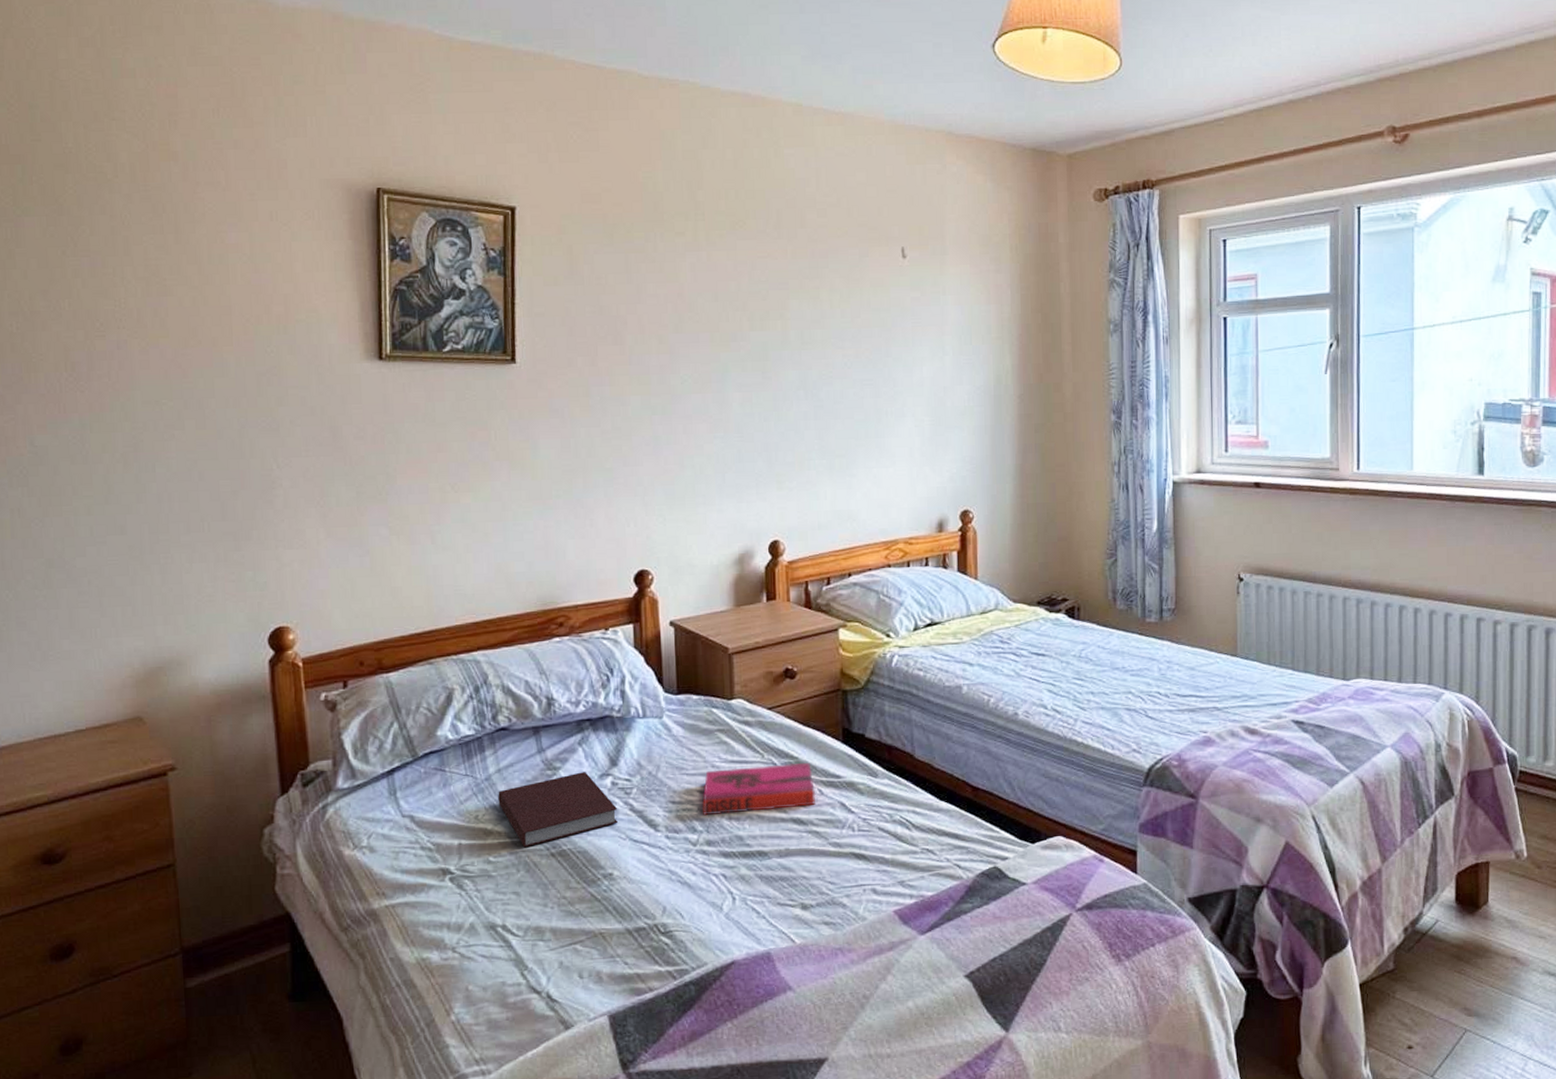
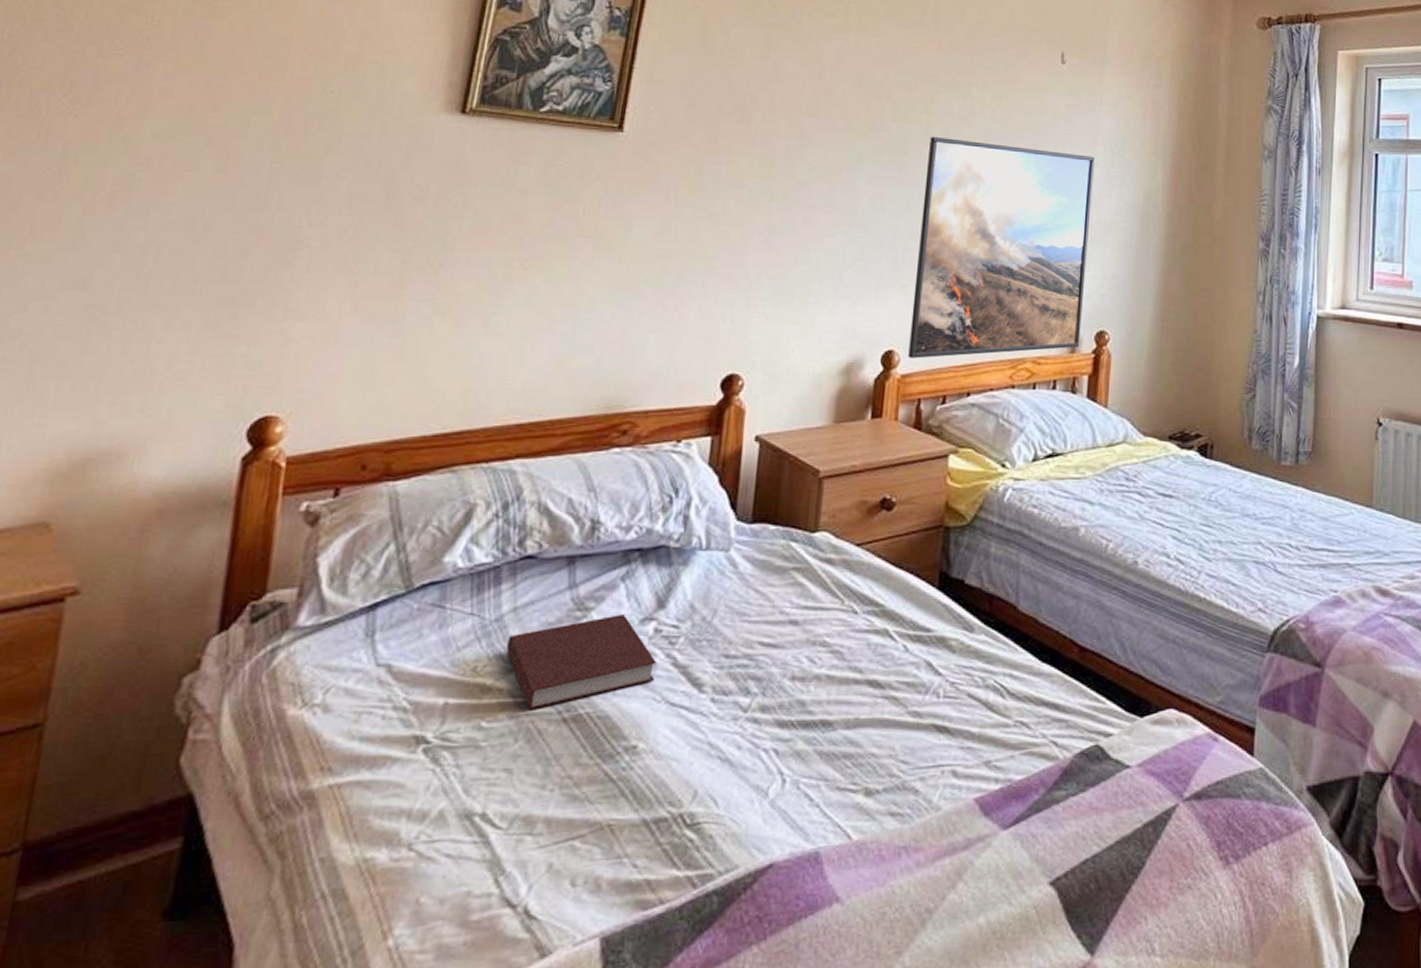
hardback book: present [702,763,816,816] -> none [761,612,900,674]
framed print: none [787,341,947,546] -> present [908,137,1095,359]

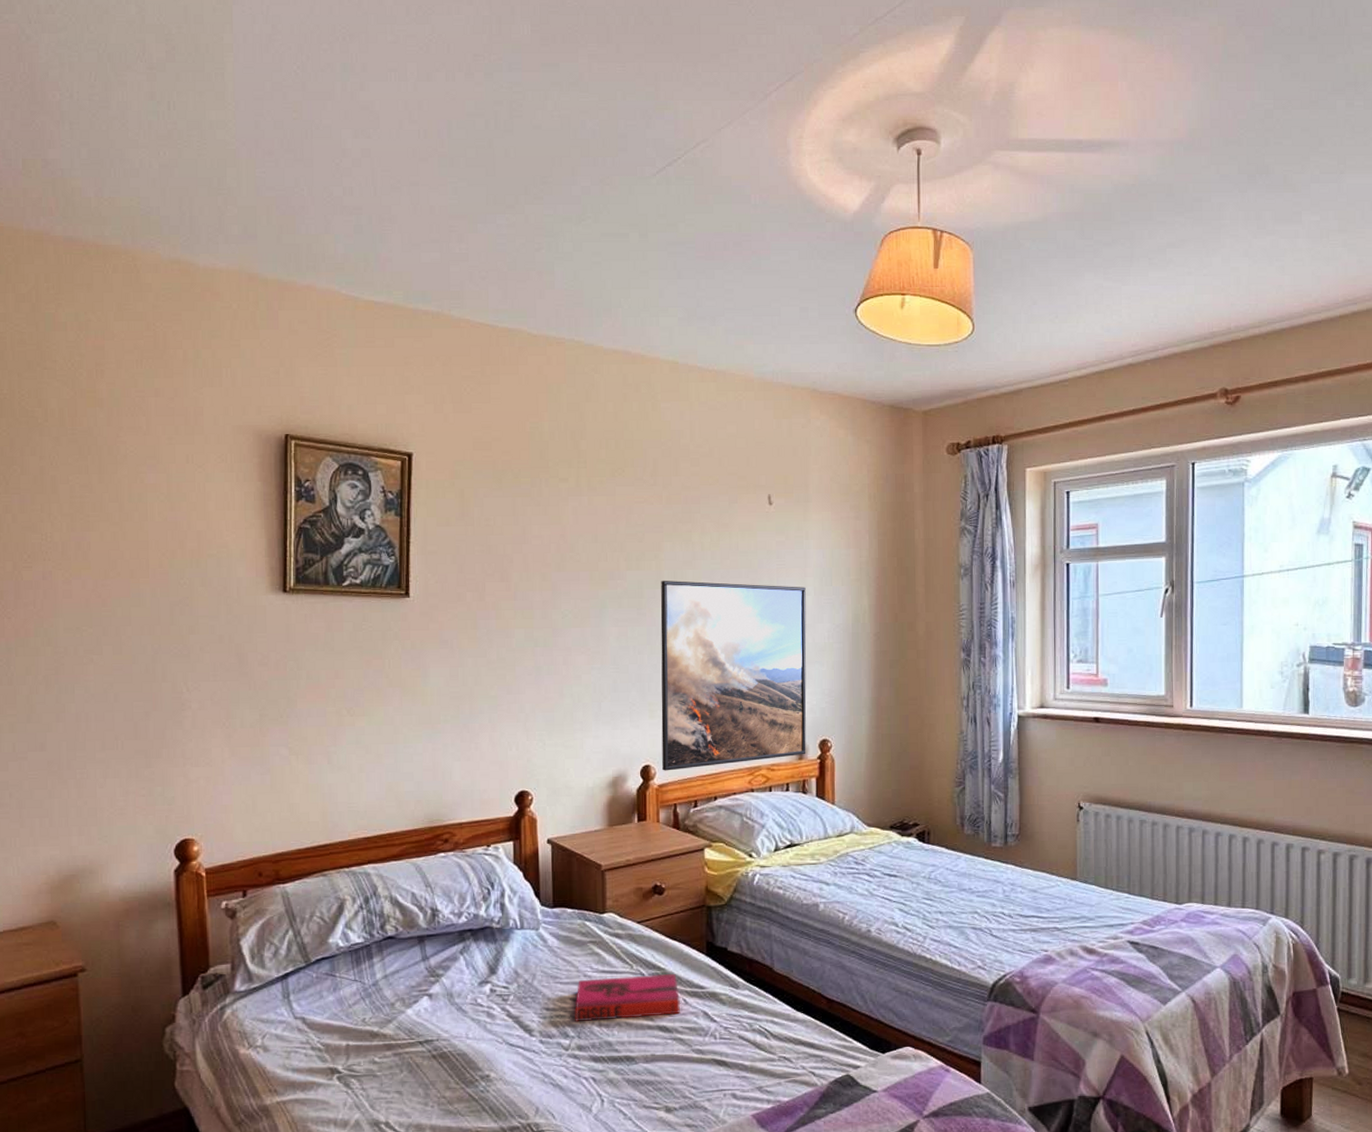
notebook: present [506,614,658,710] -> none [384,979,496,1050]
hardback book: none [761,612,900,674] -> present [574,974,681,1022]

